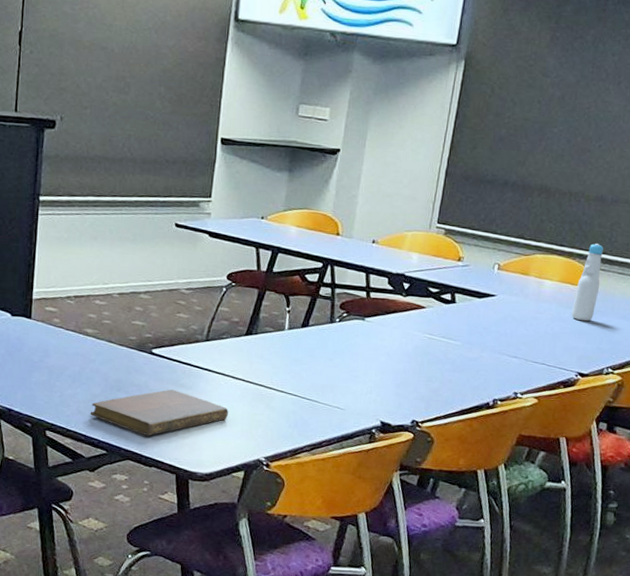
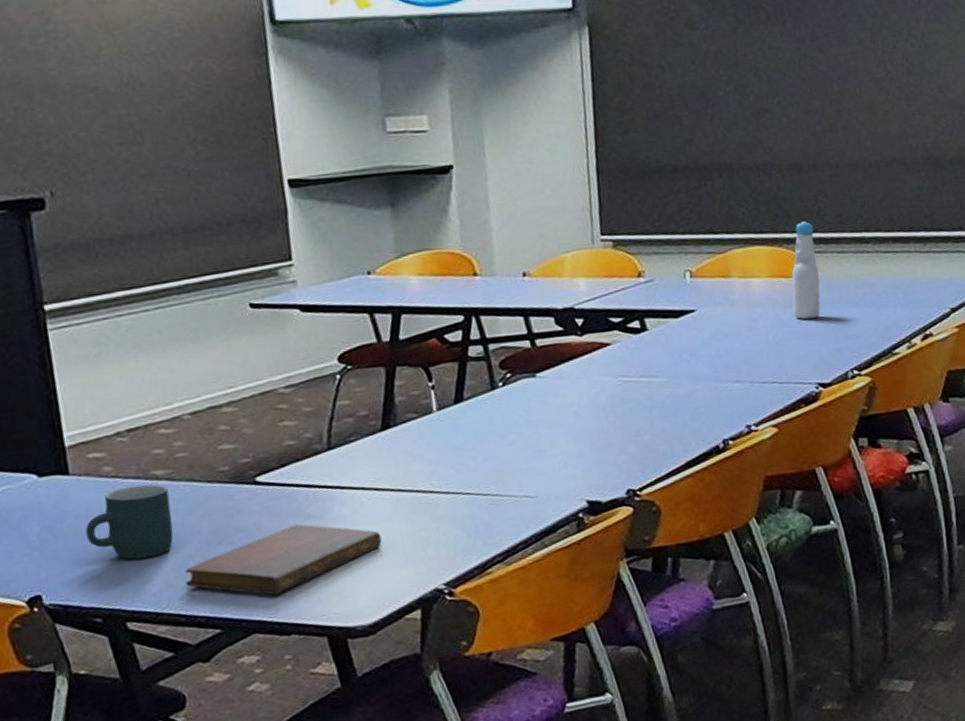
mug: none [33,336,92,389] -> present [85,484,174,560]

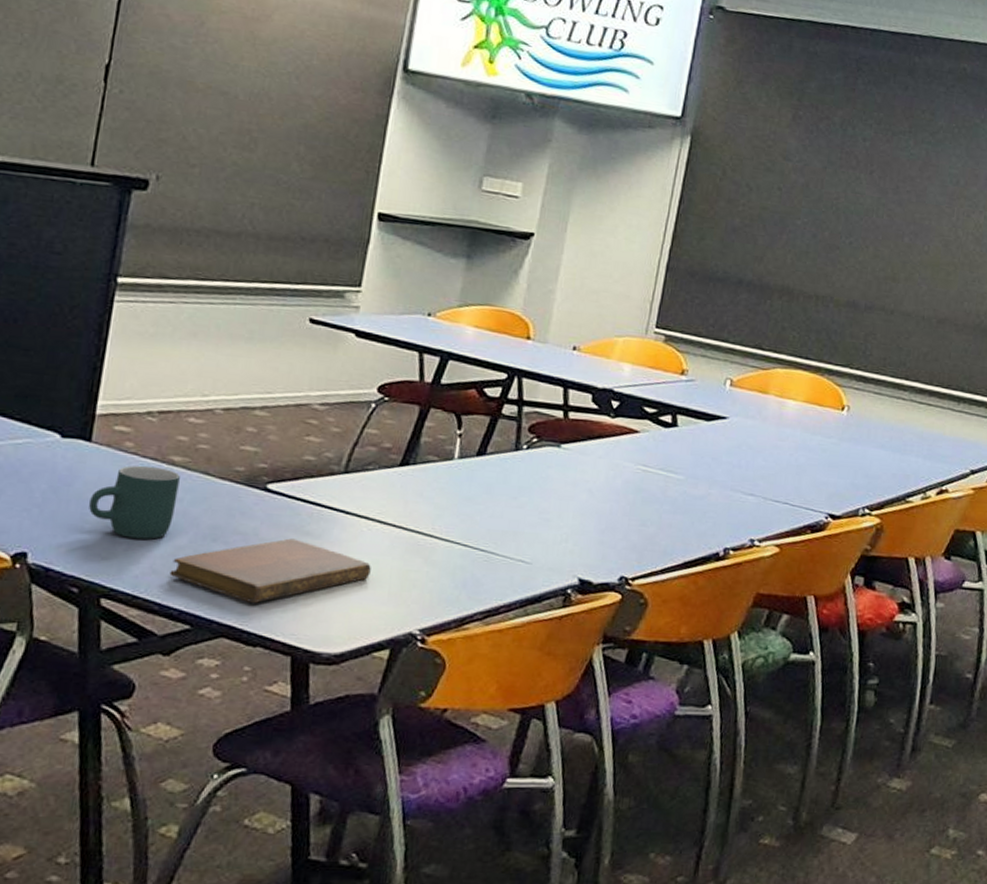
bottle: present [791,221,821,320] -> none [820,357,857,451]

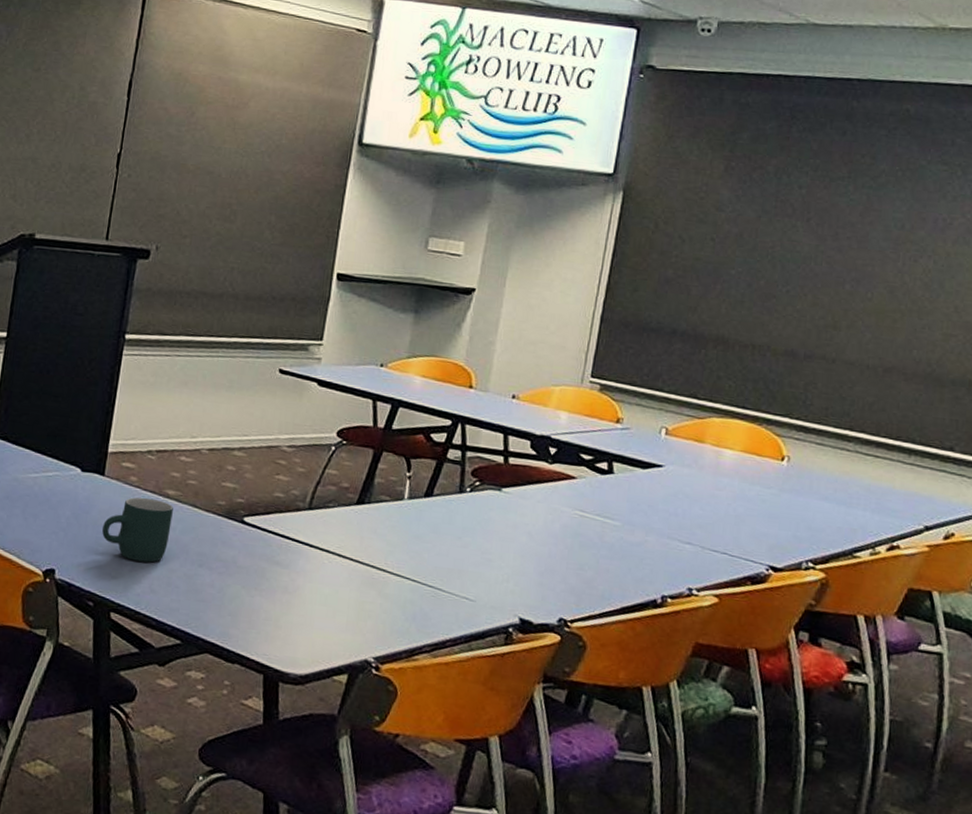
notebook: present [169,538,371,604] -> none [164,567,332,625]

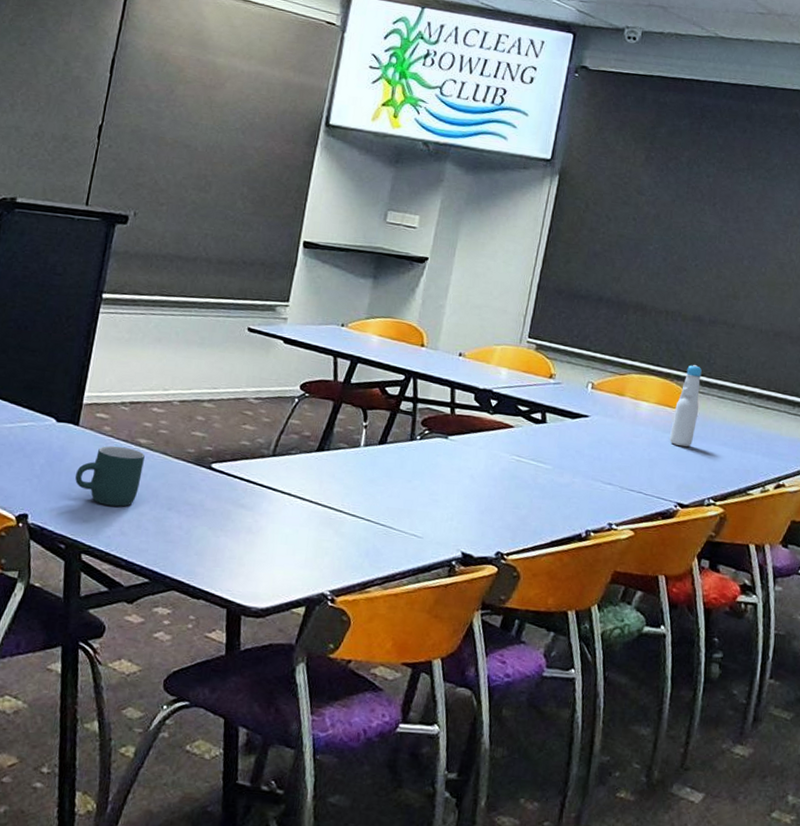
bottle: none [759,406,796,502] -> present [670,365,702,448]

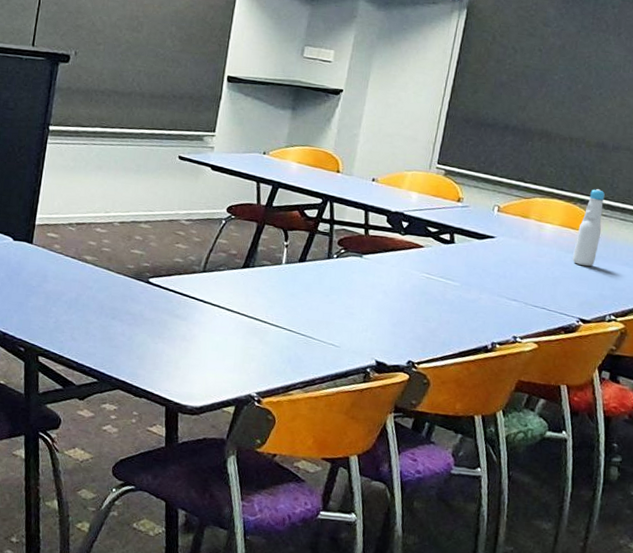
mug: present [75,446,145,507] -> none [31,262,91,316]

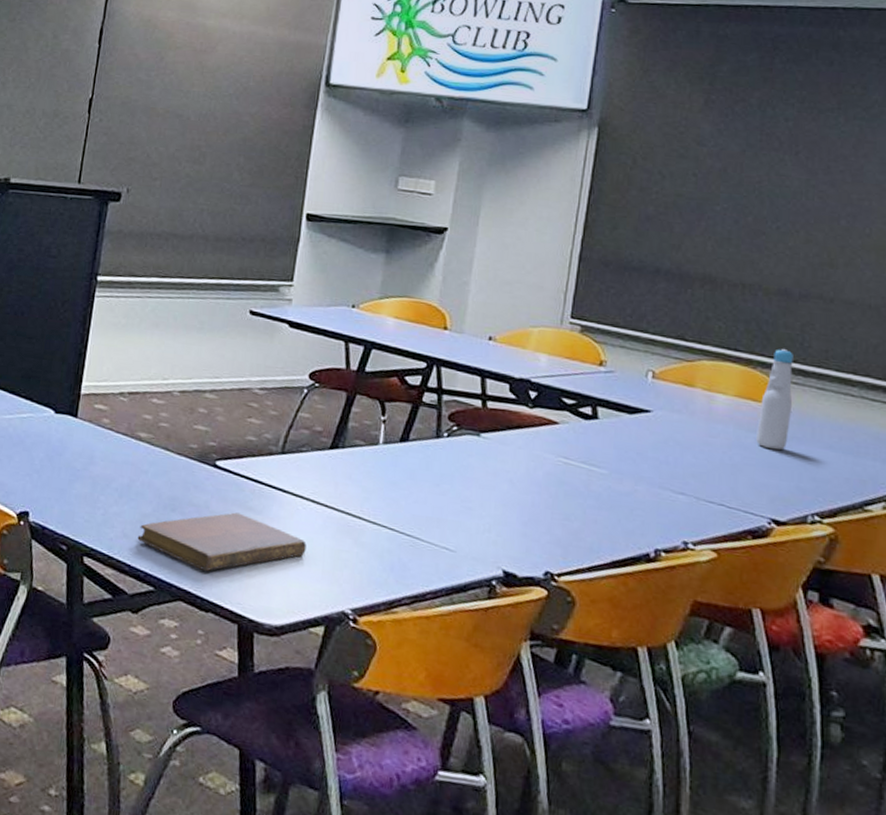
notebook: none [83,319,222,366] -> present [137,512,306,572]

